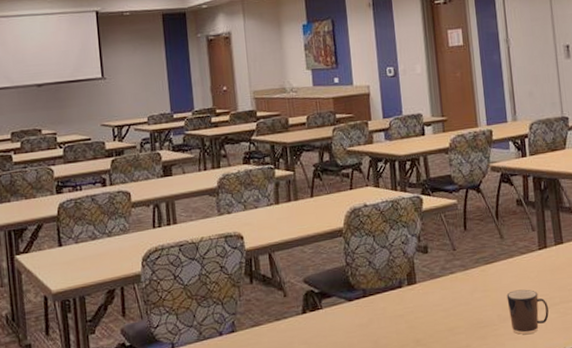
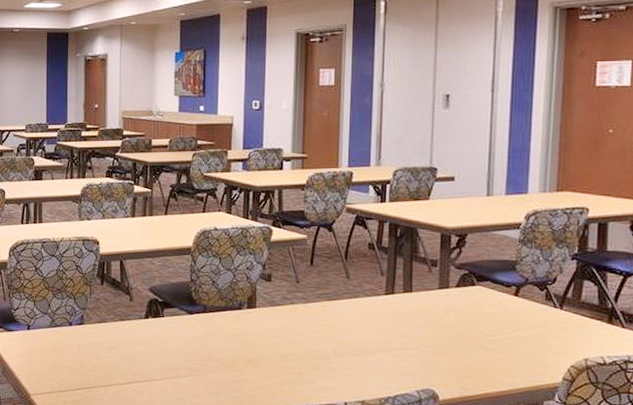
mug: present [506,289,549,335] -> none [345,329,388,373]

